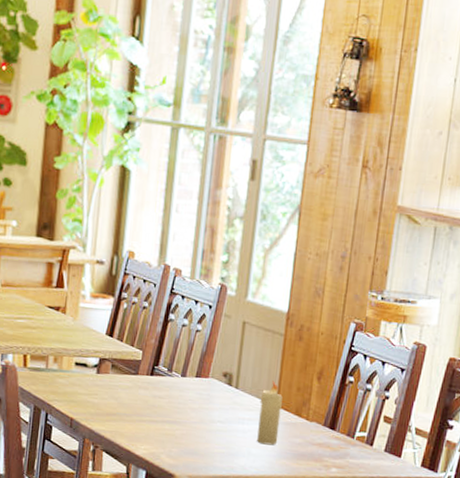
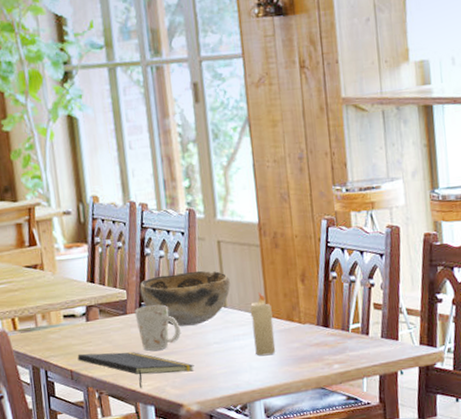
notepad: none [80,403,194,451] -> present [77,352,194,389]
mug: none [146,370,188,417] -> present [134,304,181,351]
decorative bowl: none [155,343,247,400] -> present [139,270,230,327]

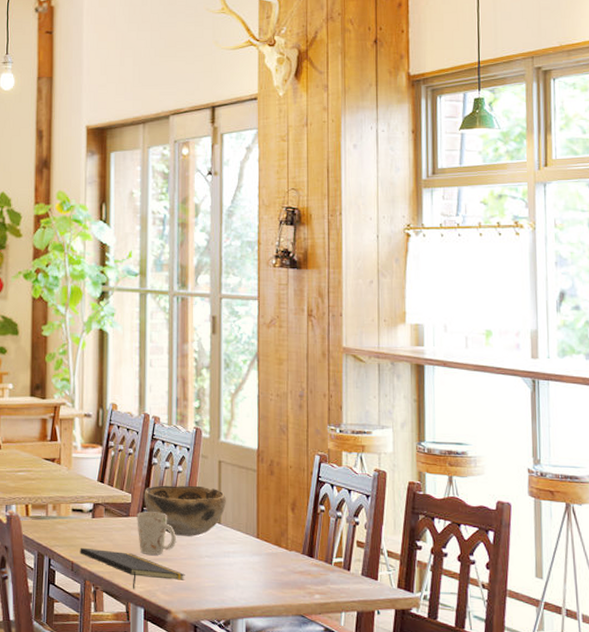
candle: present [250,292,276,356] -> none [242,514,262,576]

